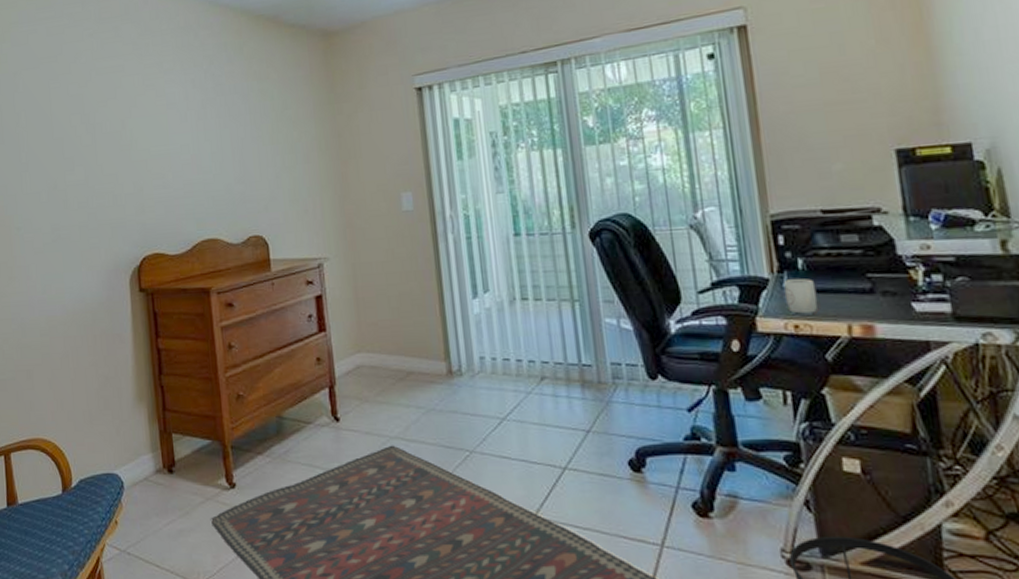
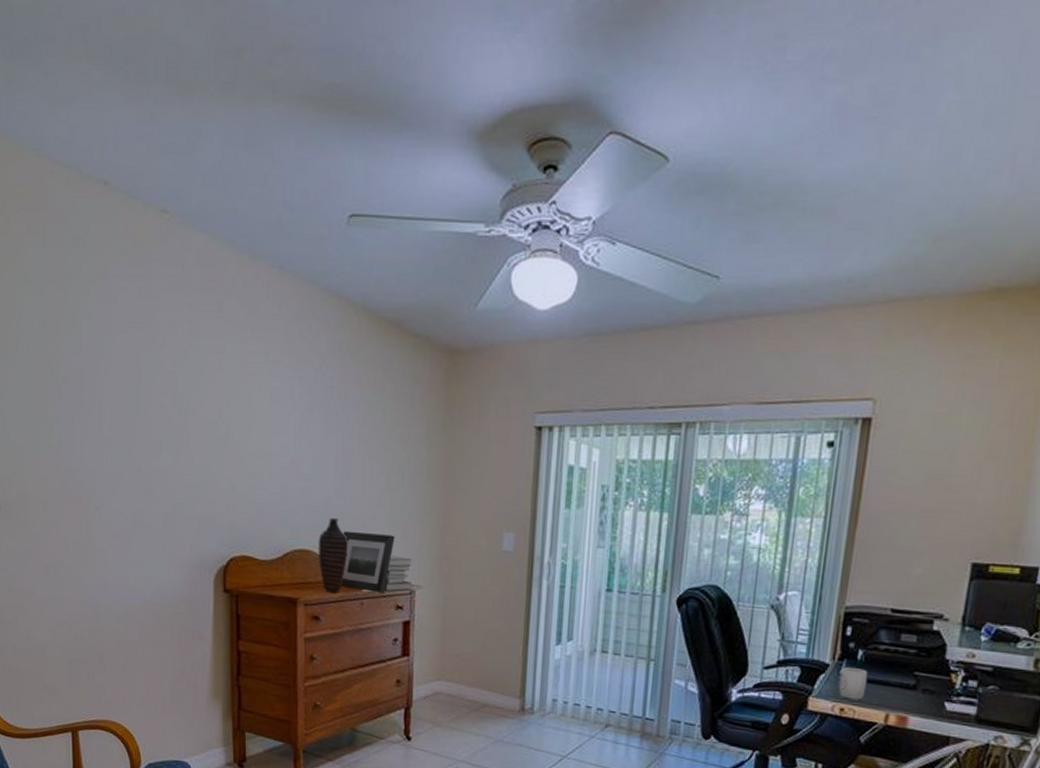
decorative vase: none [223,204,254,278] -> present [318,518,349,593]
picture frame: none [247,212,297,271] -> present [341,530,395,594]
books: none [292,231,319,268] -> present [384,555,413,592]

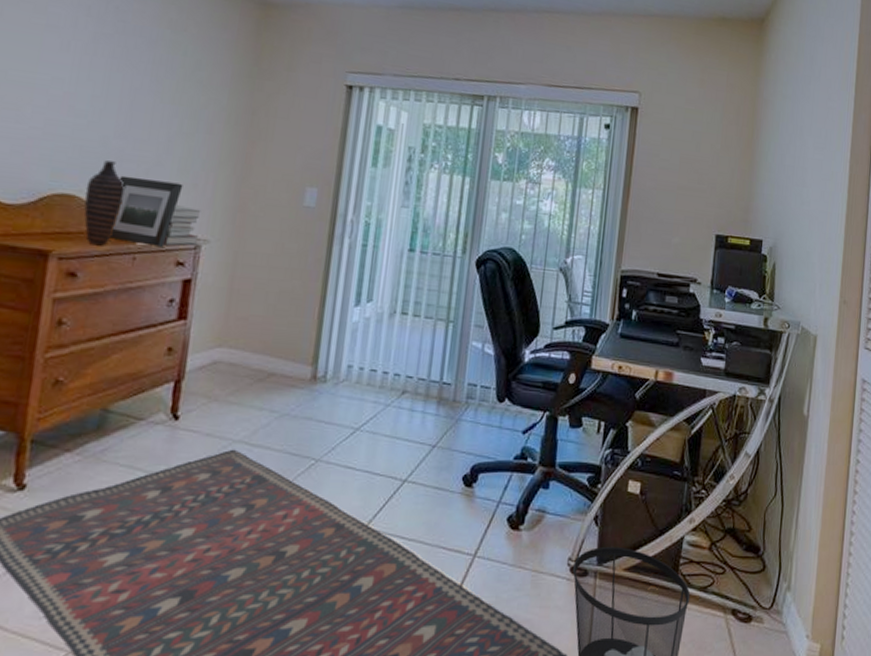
mug: present [839,666,869,700] -> none [617,326,641,358]

